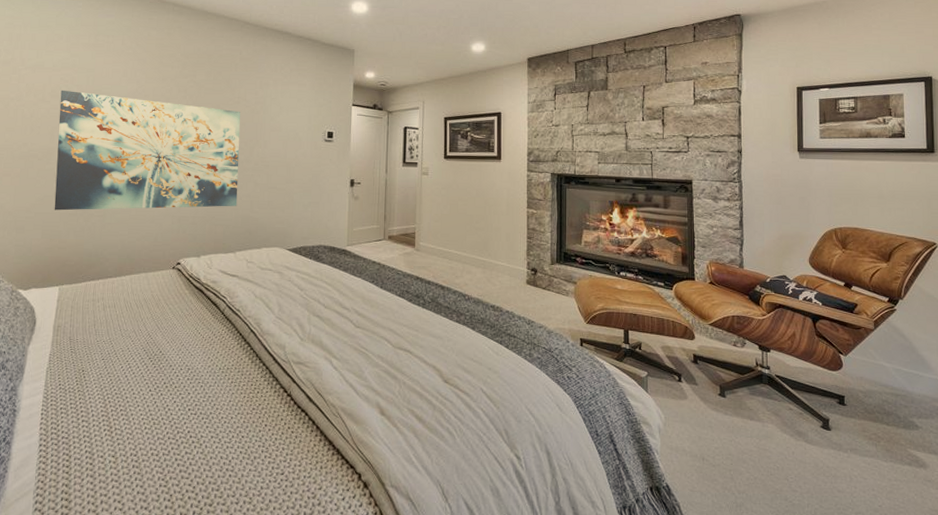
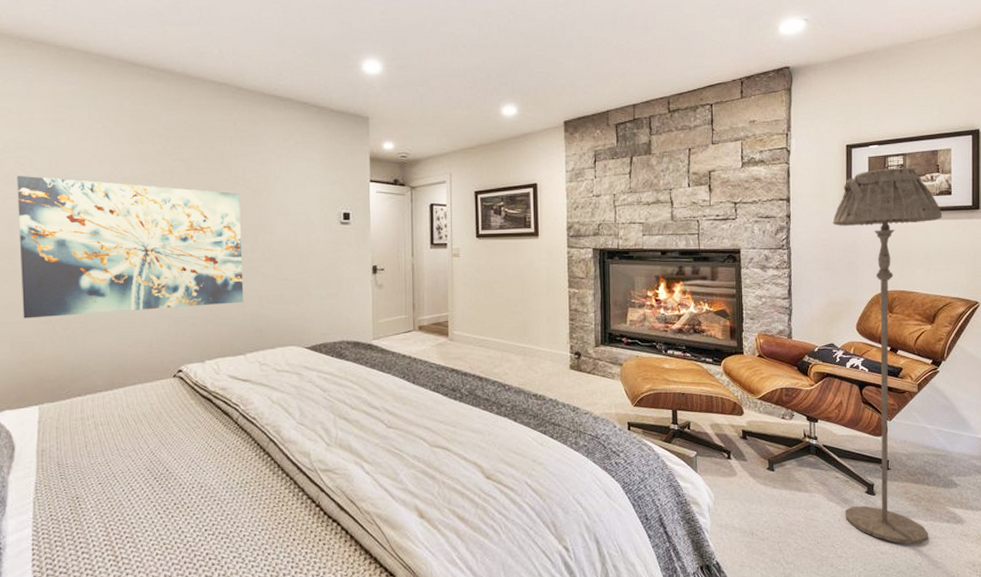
floor lamp: none [784,109,896,486] -> present [832,167,942,545]

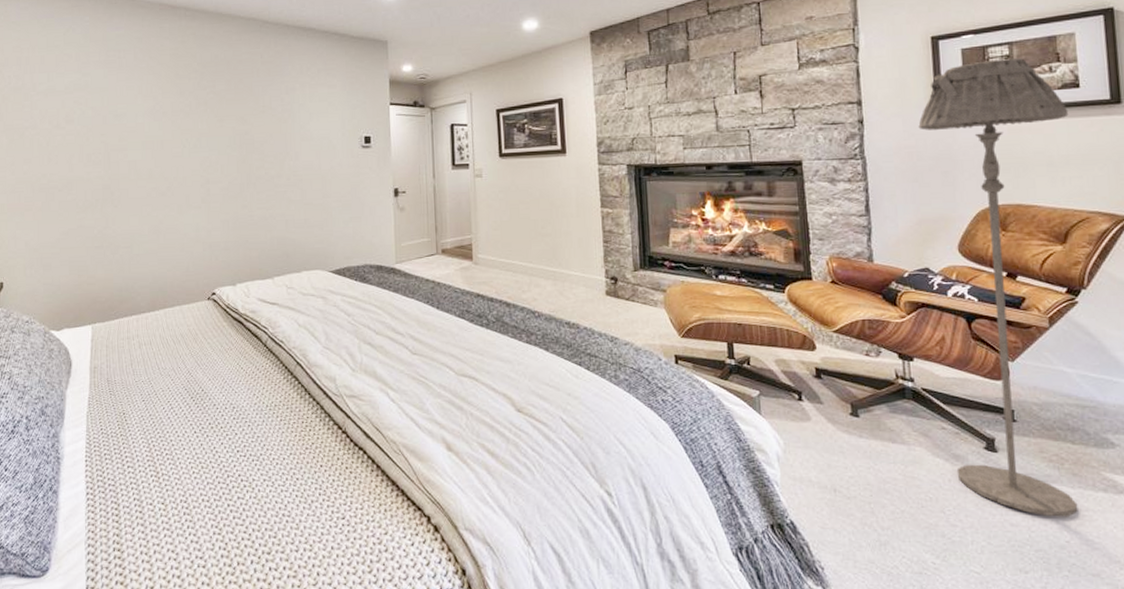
wall art: present [16,175,244,319] -> none [75,113,271,244]

